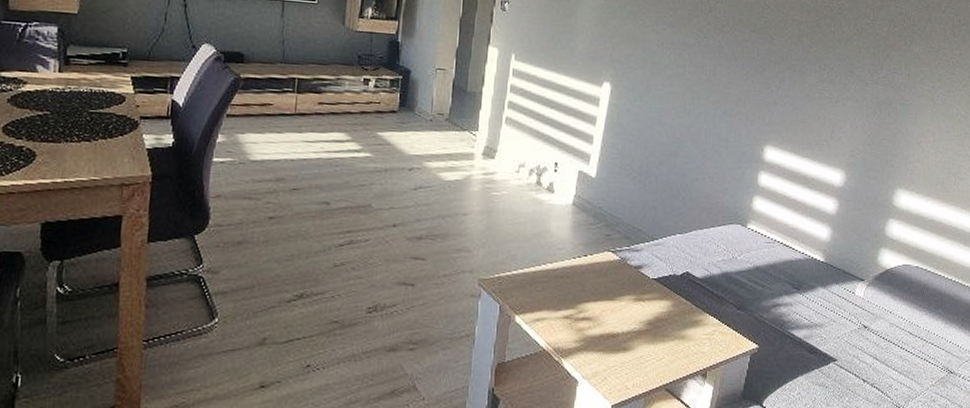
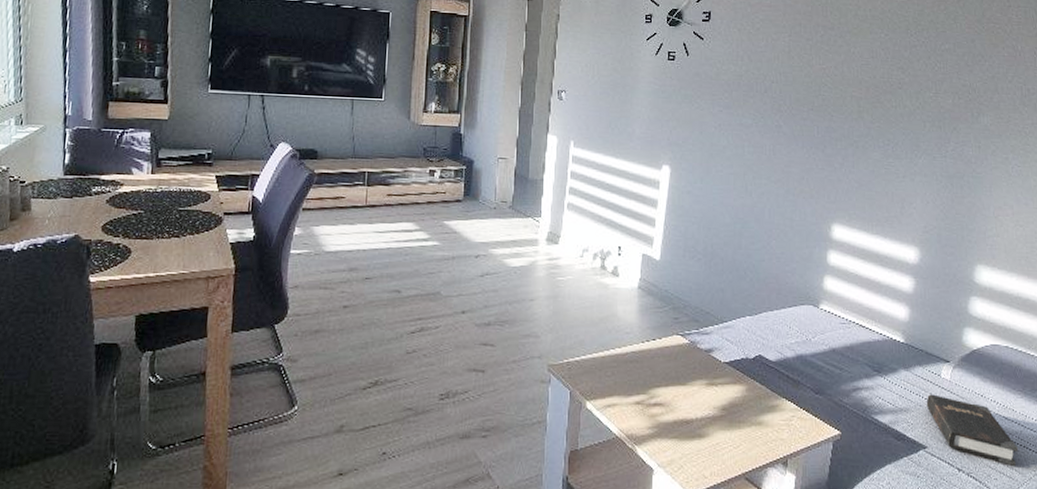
hardback book: none [839,310,919,377] -> present [926,394,1019,466]

